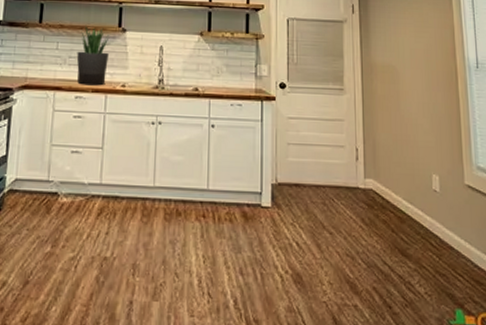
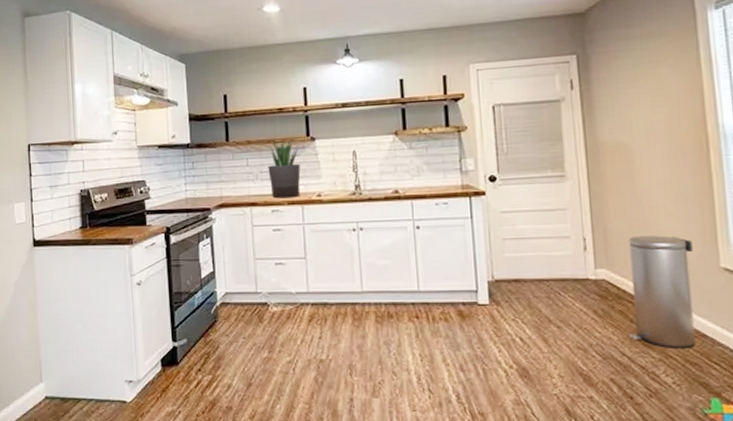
pedal bin: none [390,150,444,260] -> present [628,235,695,348]

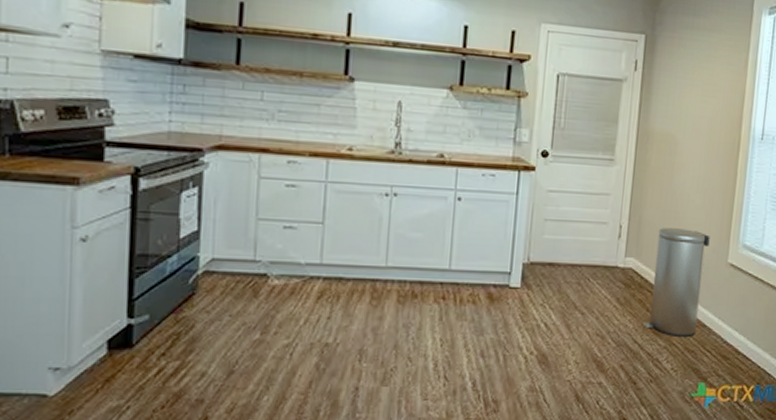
planter: present [268,138,301,199] -> none [288,69,333,149]

